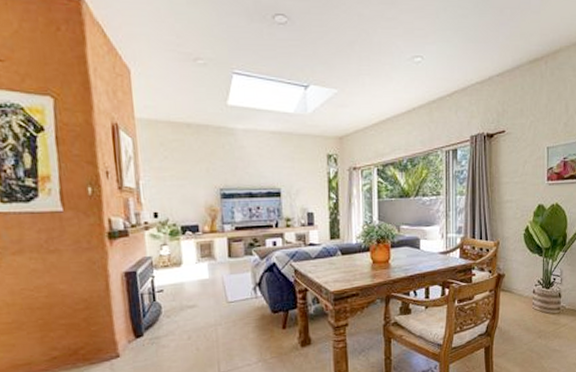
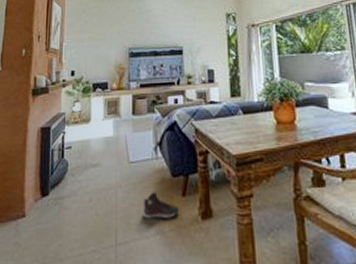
sneaker: none [243,327,280,350] -> present [141,192,180,220]

